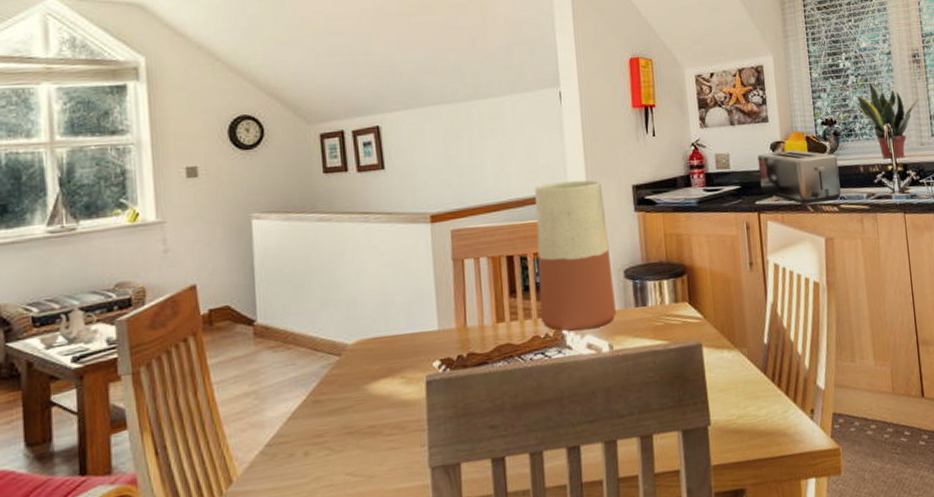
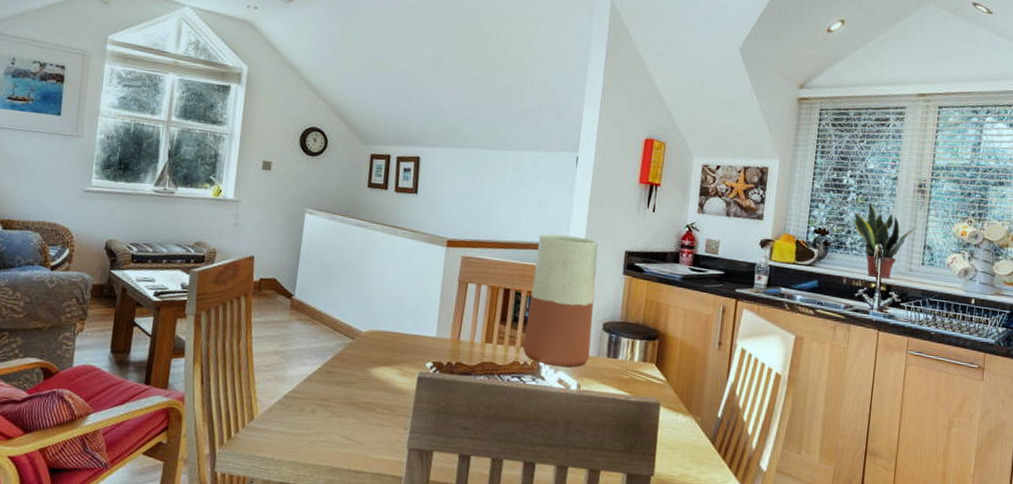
tea set: present [36,307,103,349] -> none [132,254,180,285]
toaster: present [757,149,841,204] -> none [743,247,823,303]

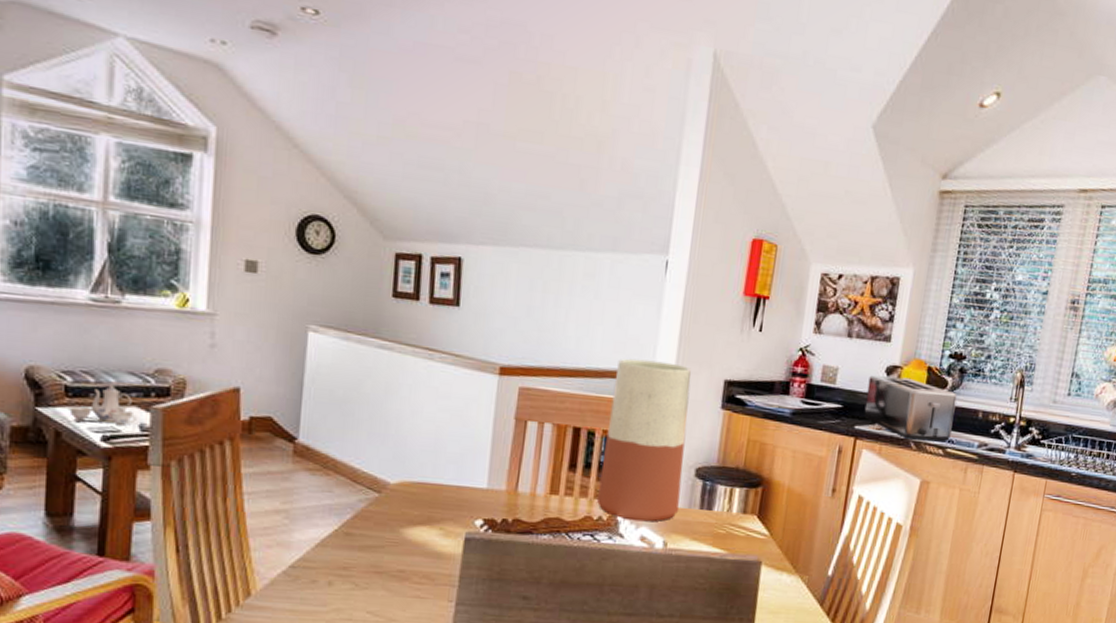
tea set: none [132,254,180,285] -> present [67,385,137,427]
toaster: none [743,247,823,303] -> present [864,375,957,441]
potted plant: present [854,203,917,279] -> none [996,322,1066,412]

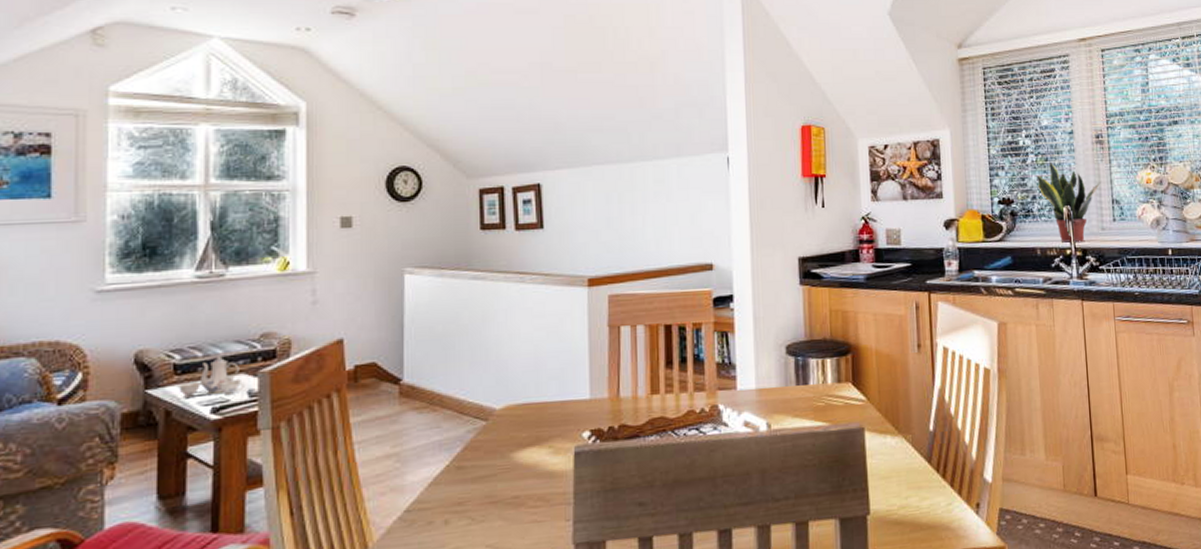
vase: present [597,358,691,522] -> none [696,249,776,408]
toaster: present [864,375,957,441] -> none [930,228,1016,285]
potted plant: none [996,322,1066,412] -> present [1037,163,1102,243]

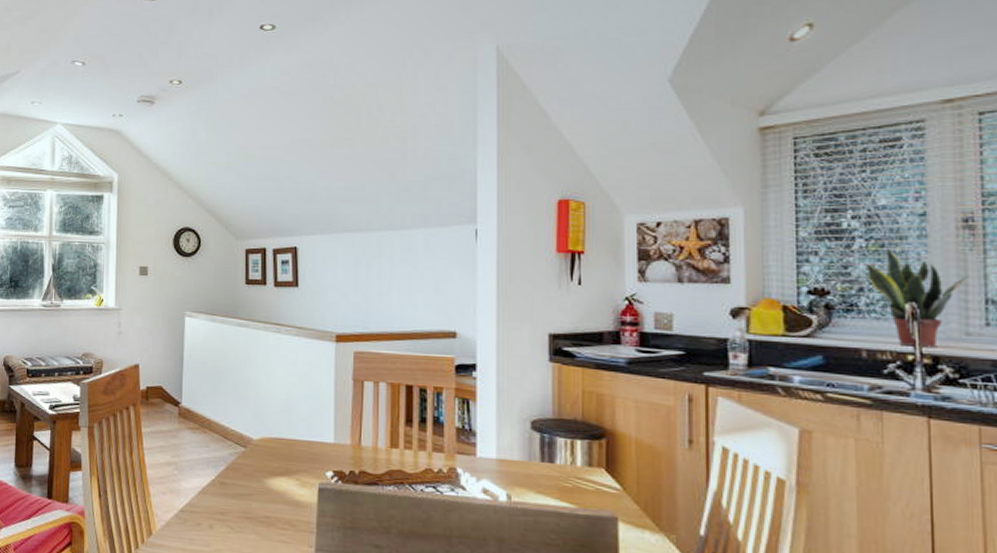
tea set: present [177,356,245,398] -> none [28,367,71,398]

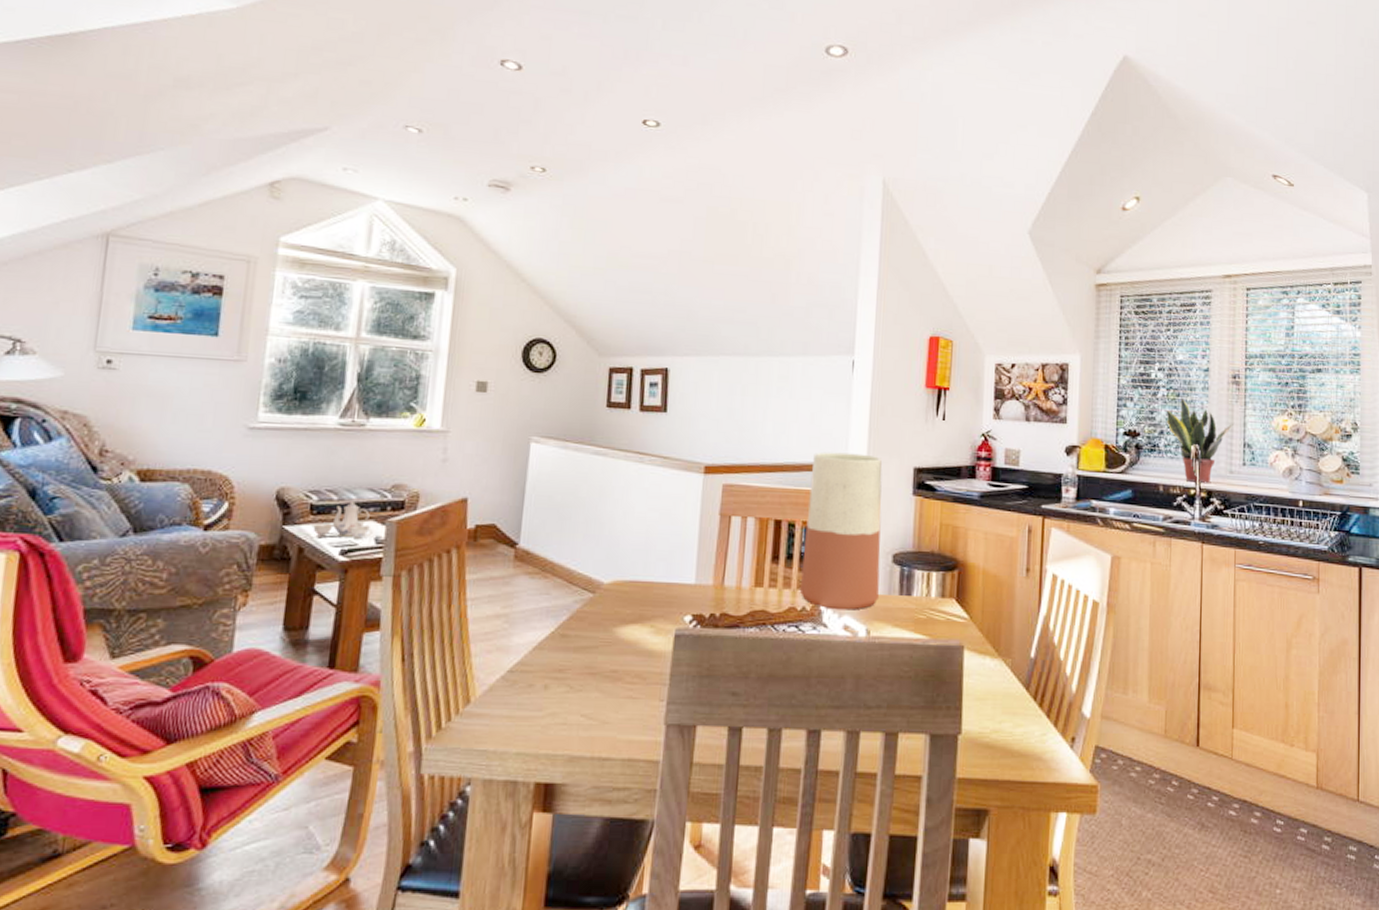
tea set: none [28,367,71,398] -> present [311,501,373,540]
vase: none [436,319,518,475] -> present [800,452,882,610]

